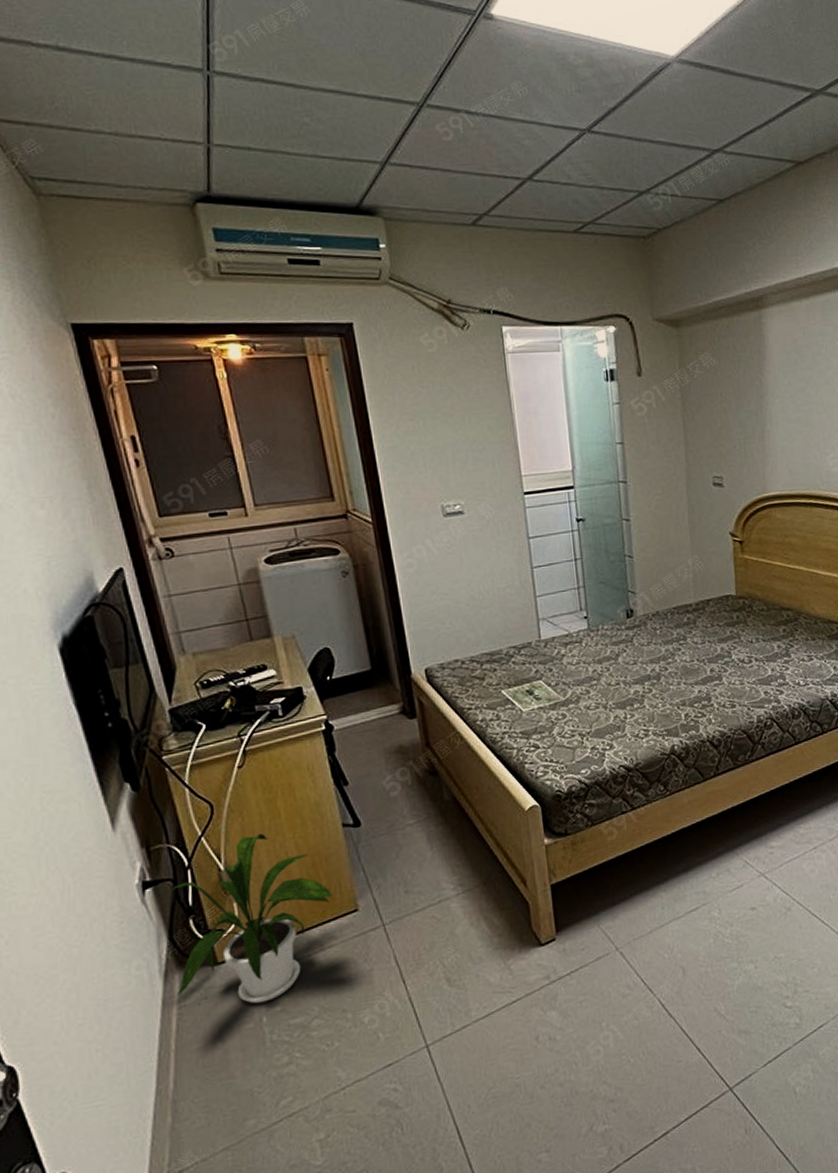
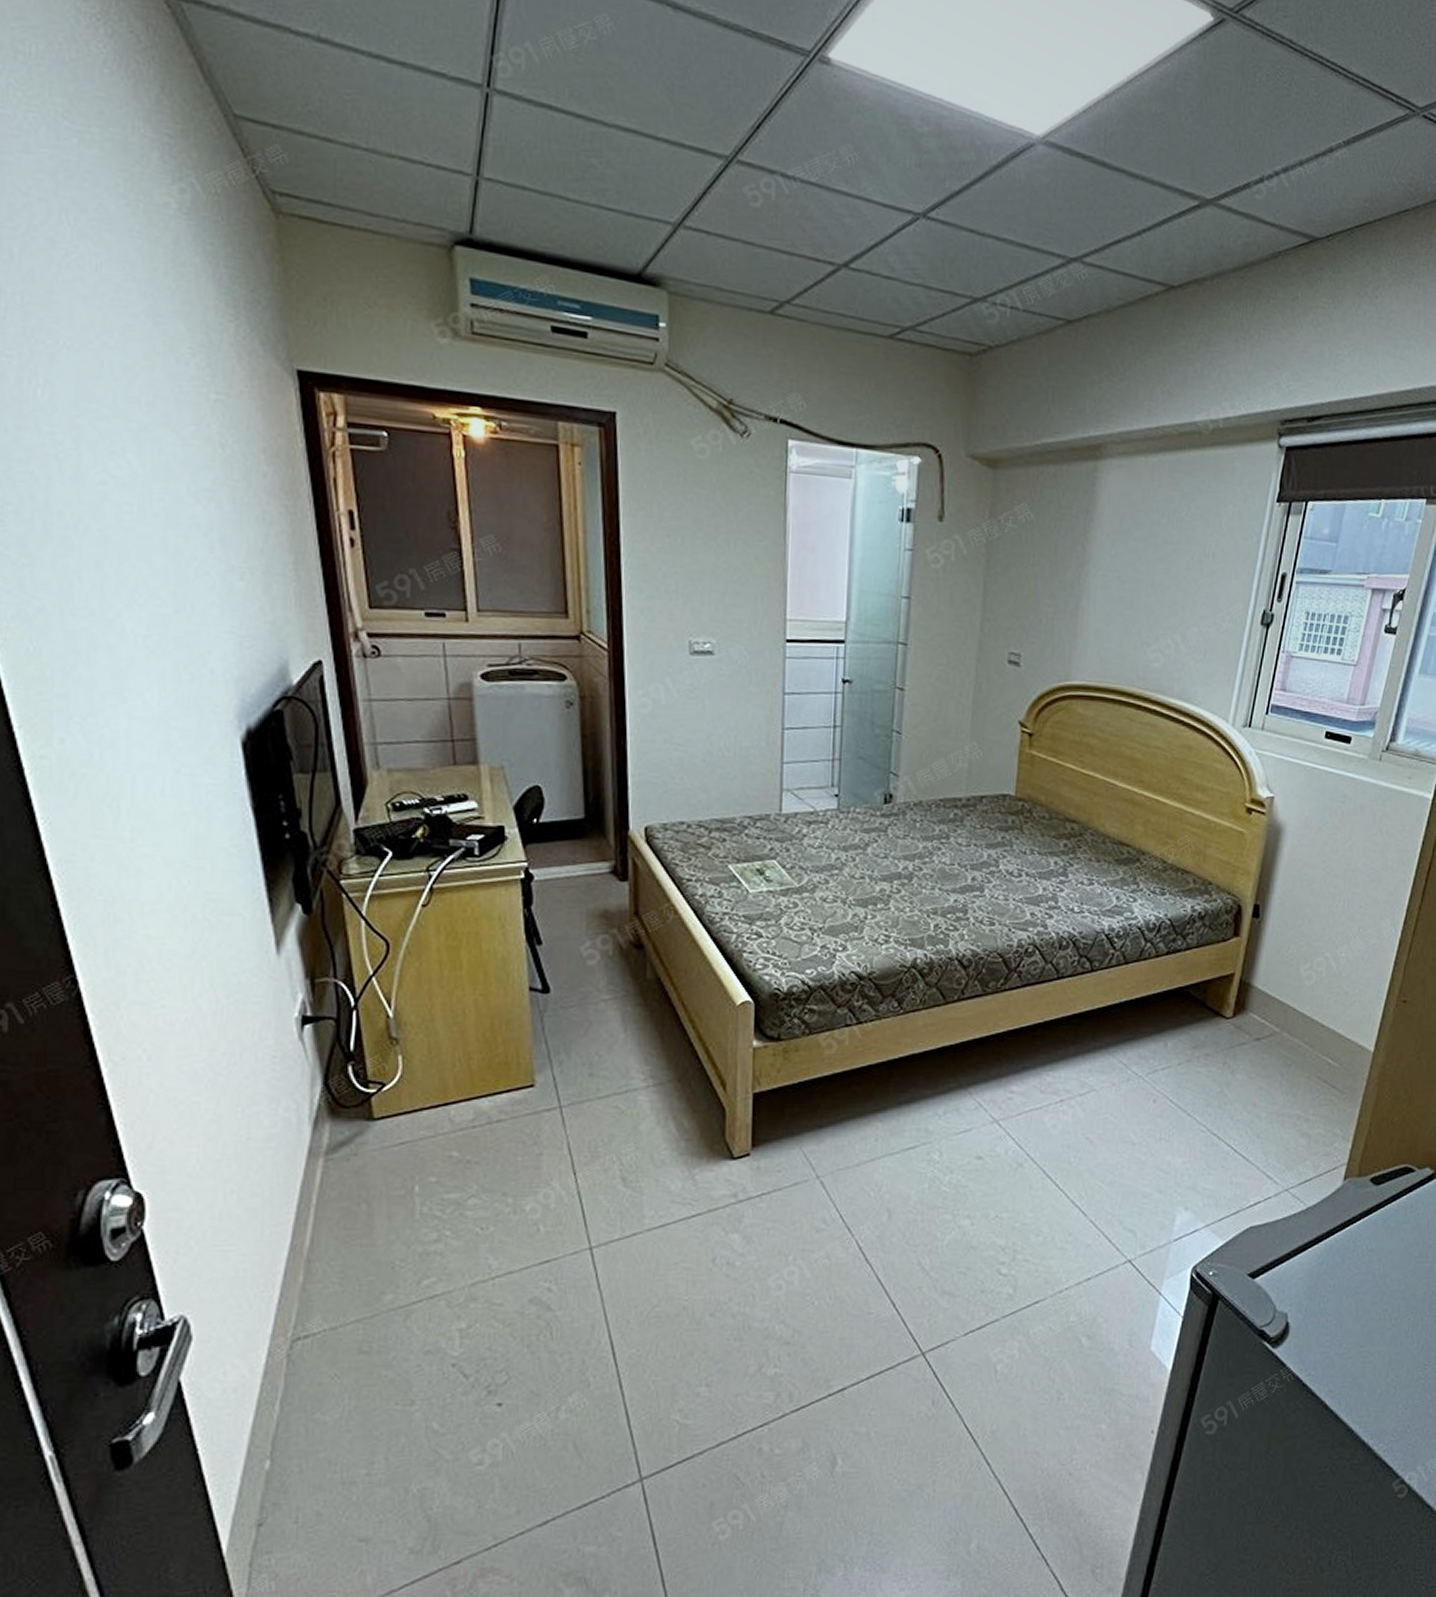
house plant: present [168,833,332,1004] -> none [326,983,508,1170]

